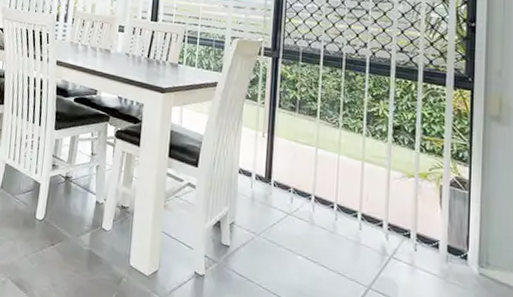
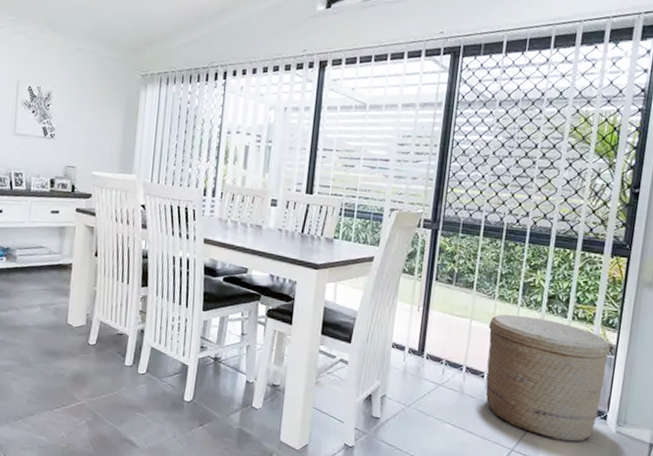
basket: none [335,143,462,283] -> present [485,314,610,442]

